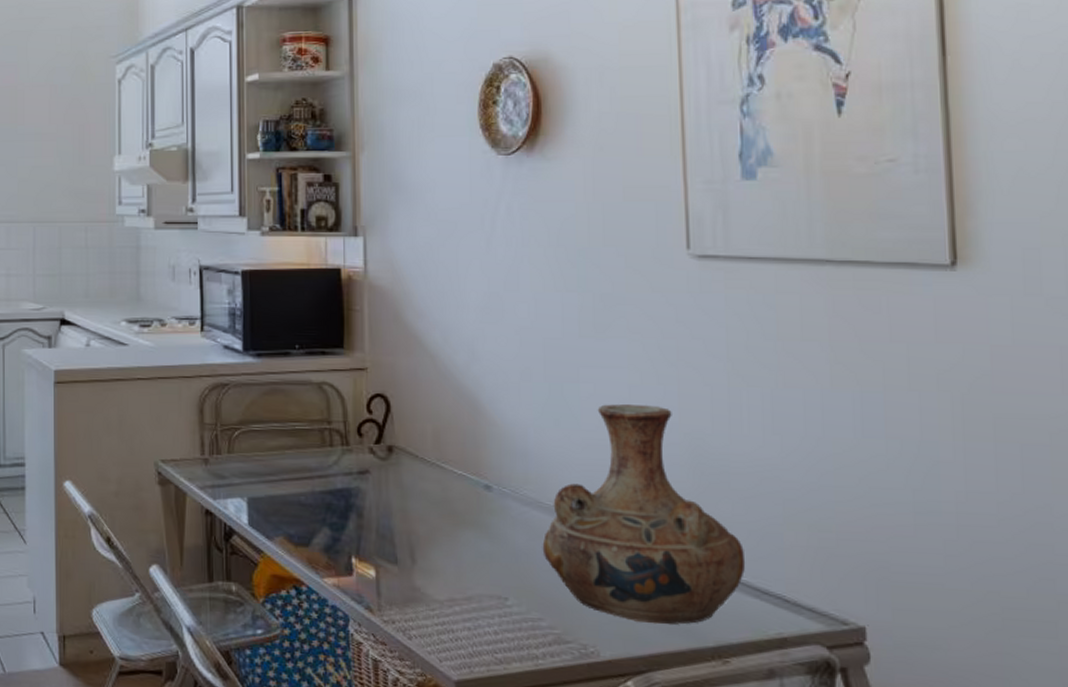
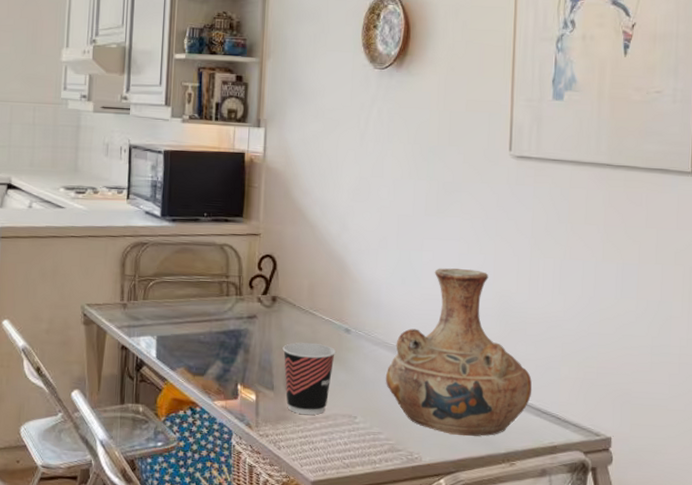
cup: none [405,503,475,596] -> present [282,342,336,415]

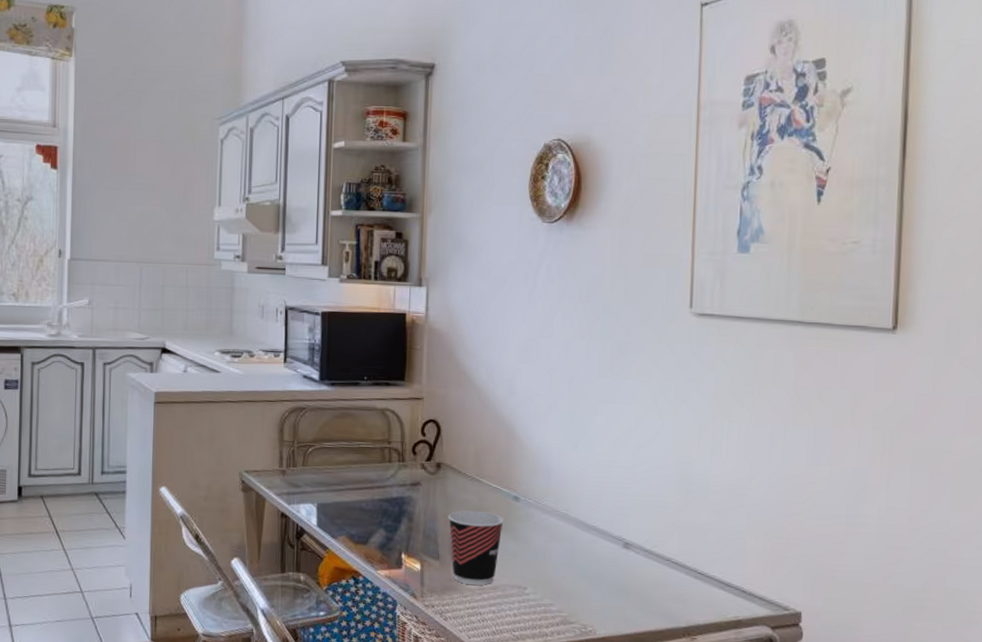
vase: present [385,268,532,437] -> none [556,433,715,610]

